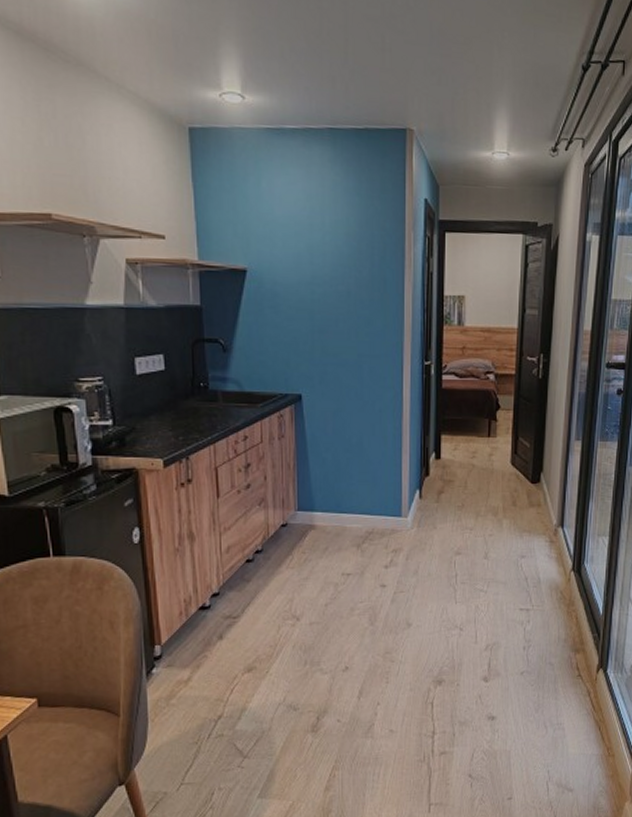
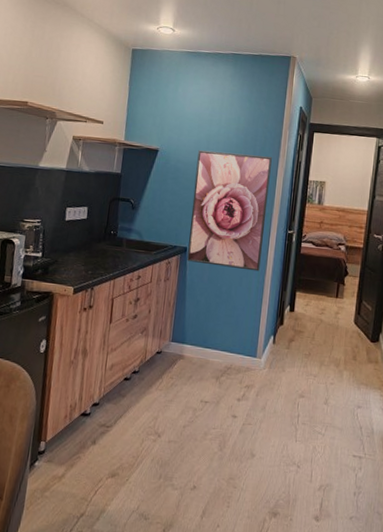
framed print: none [300,266,396,415] -> present [187,150,272,272]

